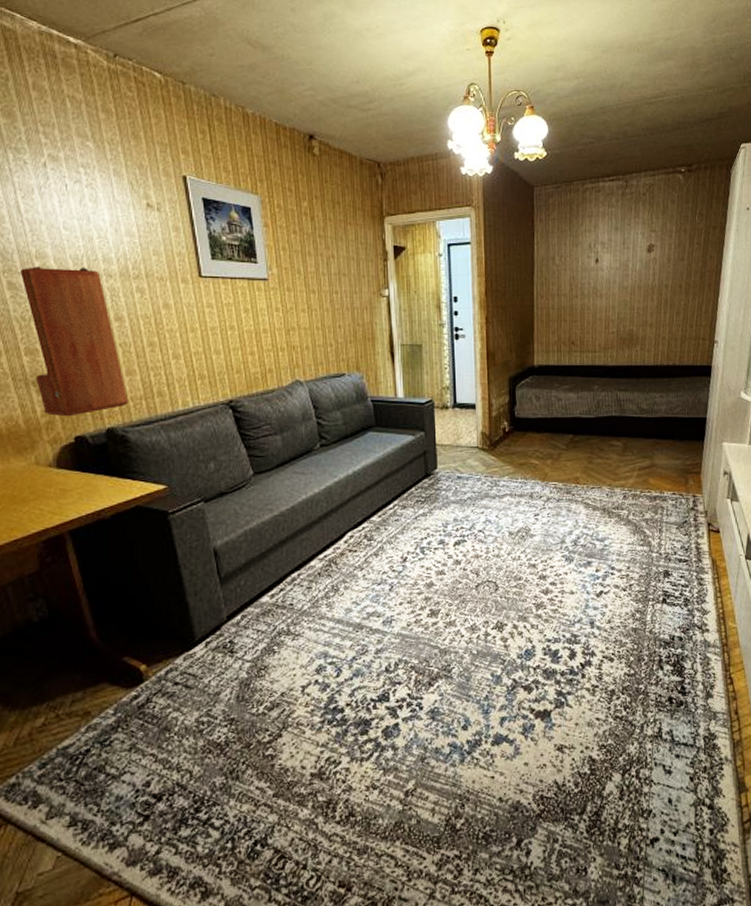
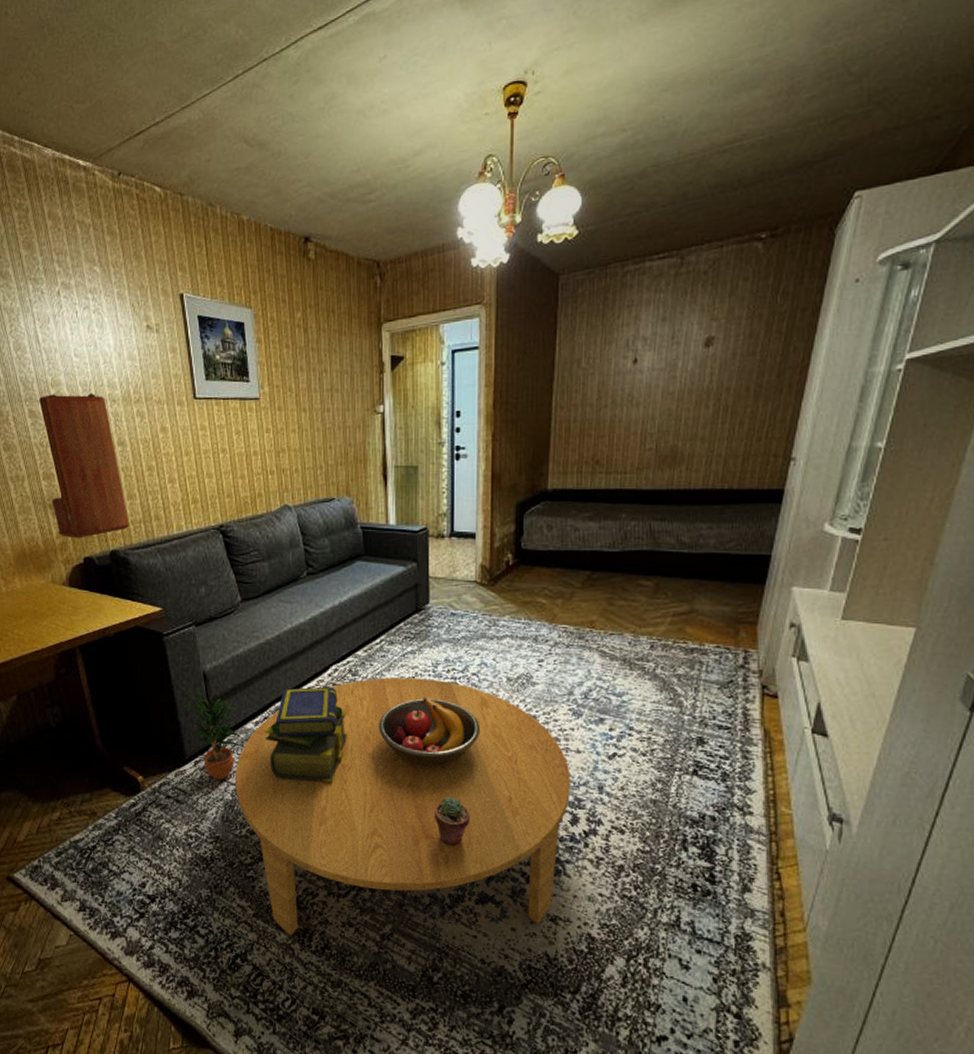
potted plant: none [191,568,256,658] -> present [182,690,241,780]
coffee table: none [251,538,568,810] -> present [235,677,571,936]
stack of books: none [281,553,366,650] -> present [265,686,348,783]
fruit bowl: none [395,555,489,621] -> present [379,697,481,766]
potted succulent: none [450,646,484,694] -> present [435,796,471,846]

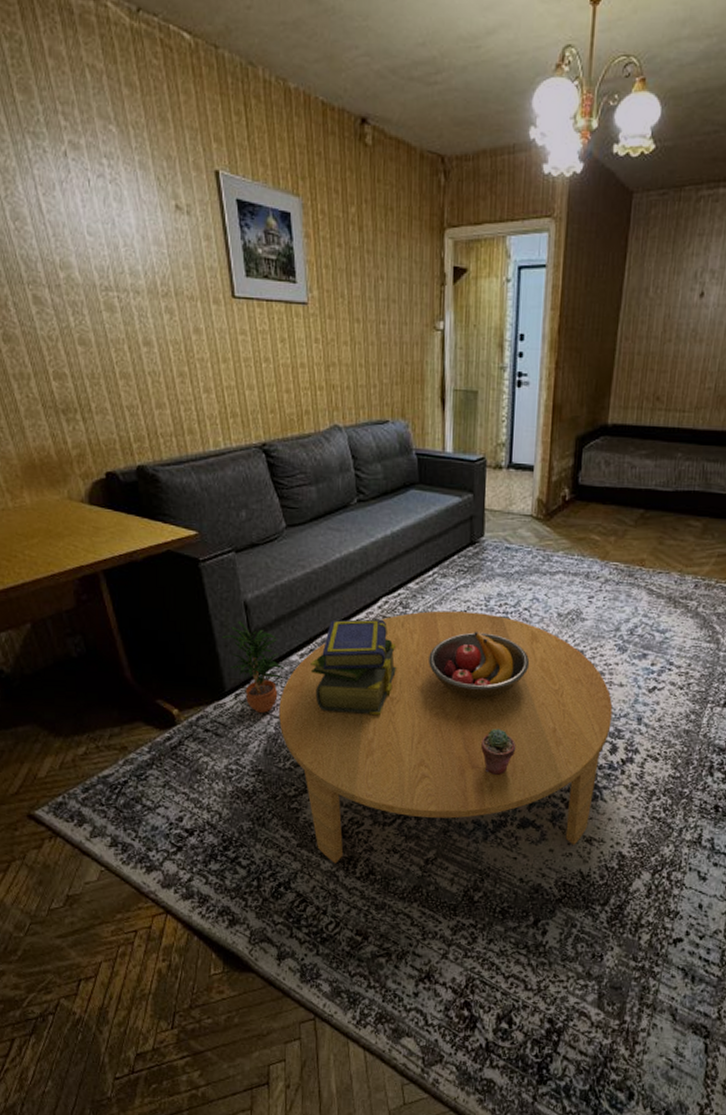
time clock: present [39,394,130,539] -> none [45,278,159,451]

